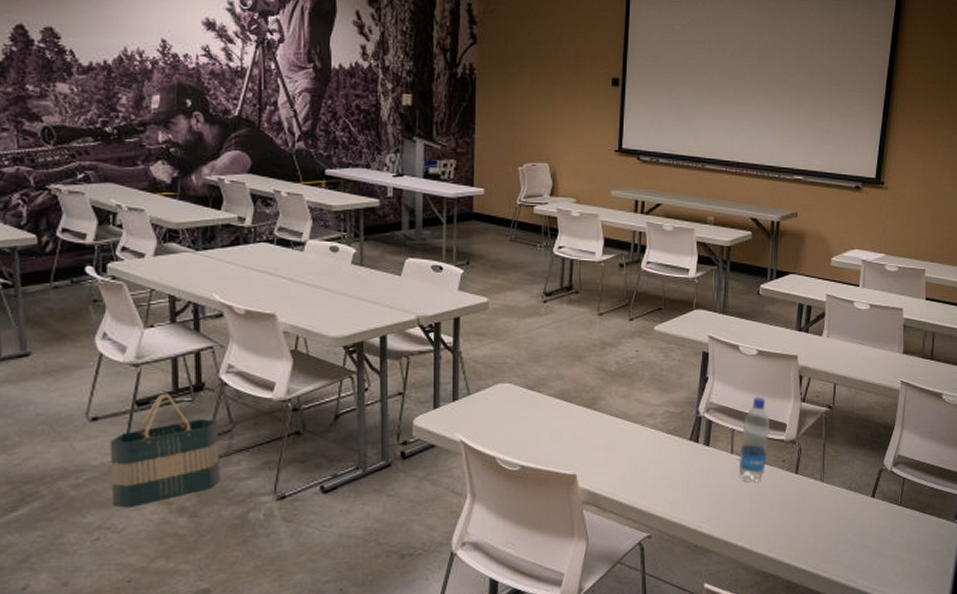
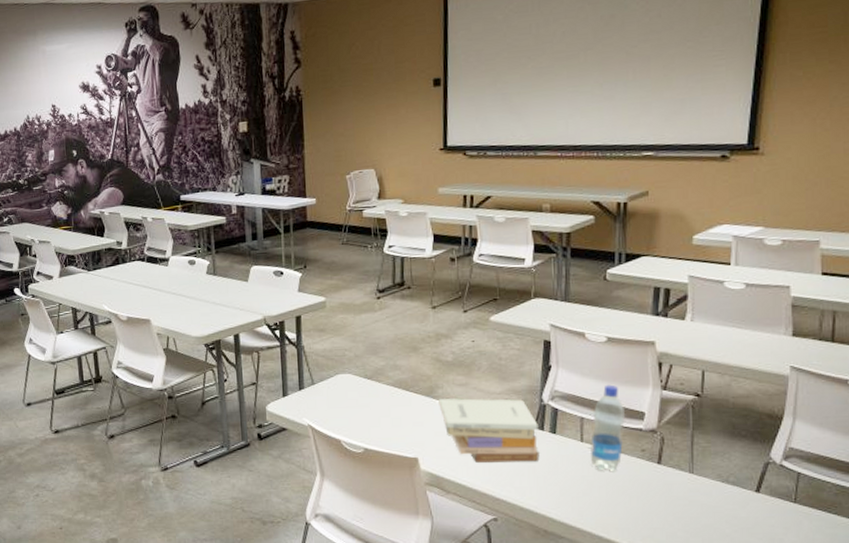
tote bag: present [109,393,220,508] -> none [40,384,118,472]
books: none [600,410,694,478] -> present [438,398,540,463]

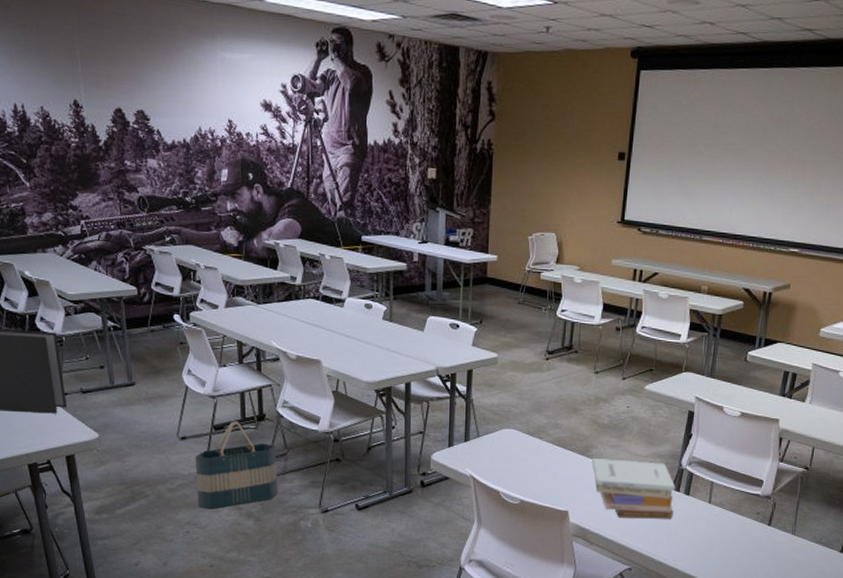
tote bag: none [40,384,118,472] -> present [195,421,278,510]
bottle: present [591,384,626,471] -> none [715,454,748,530]

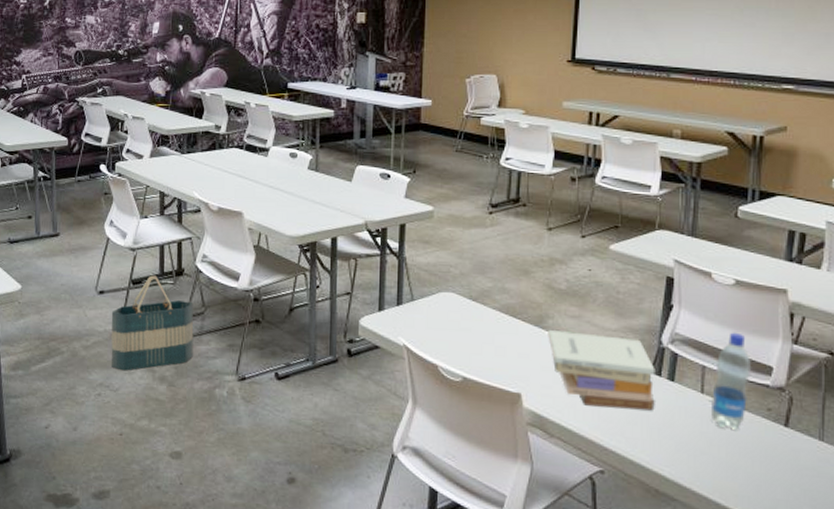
bottle: none [715,454,748,530] -> present [711,332,752,430]

